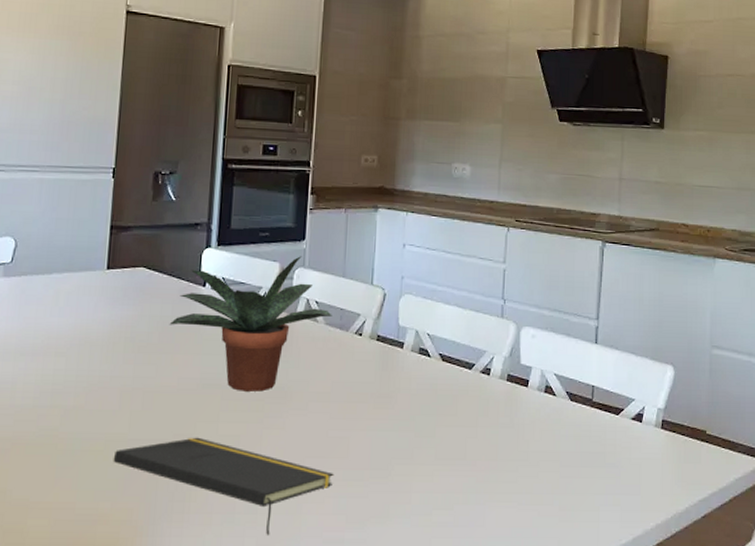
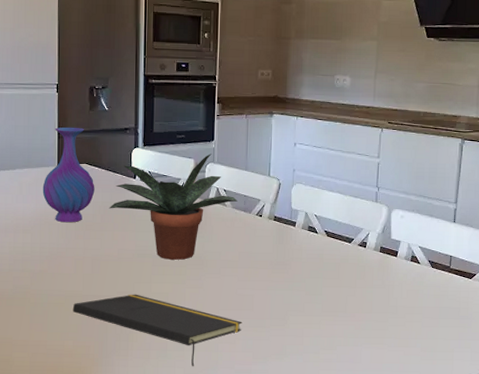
vase: none [85,220,153,343] -> present [42,127,95,223]

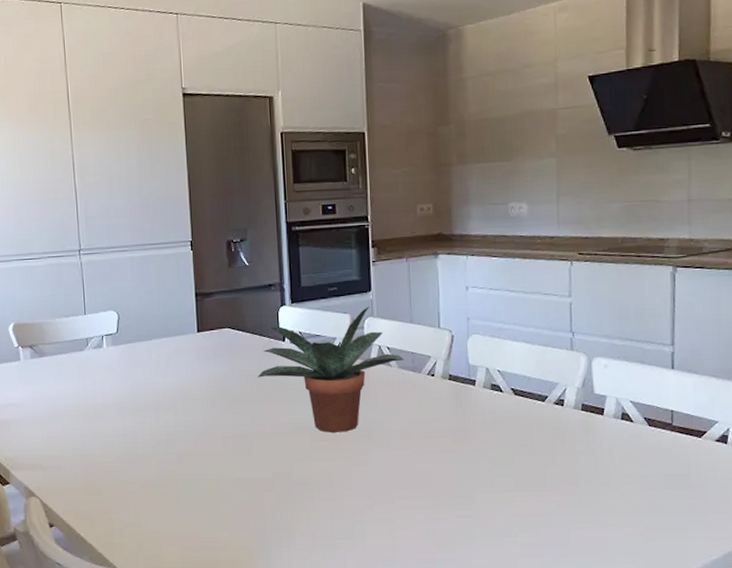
vase: present [42,127,95,223] -> none [182,287,240,397]
notepad: present [72,294,243,366] -> none [224,474,421,557]

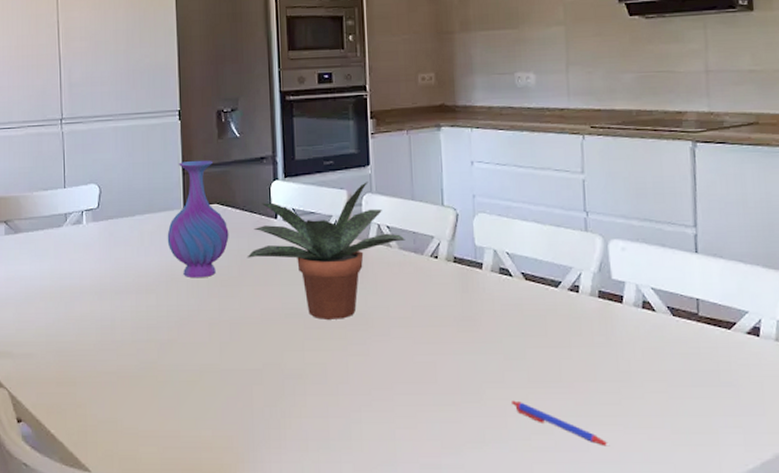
vase: none [182,287,240,397] -> present [167,160,229,278]
pen: none [500,502,588,542] -> present [512,400,610,447]

